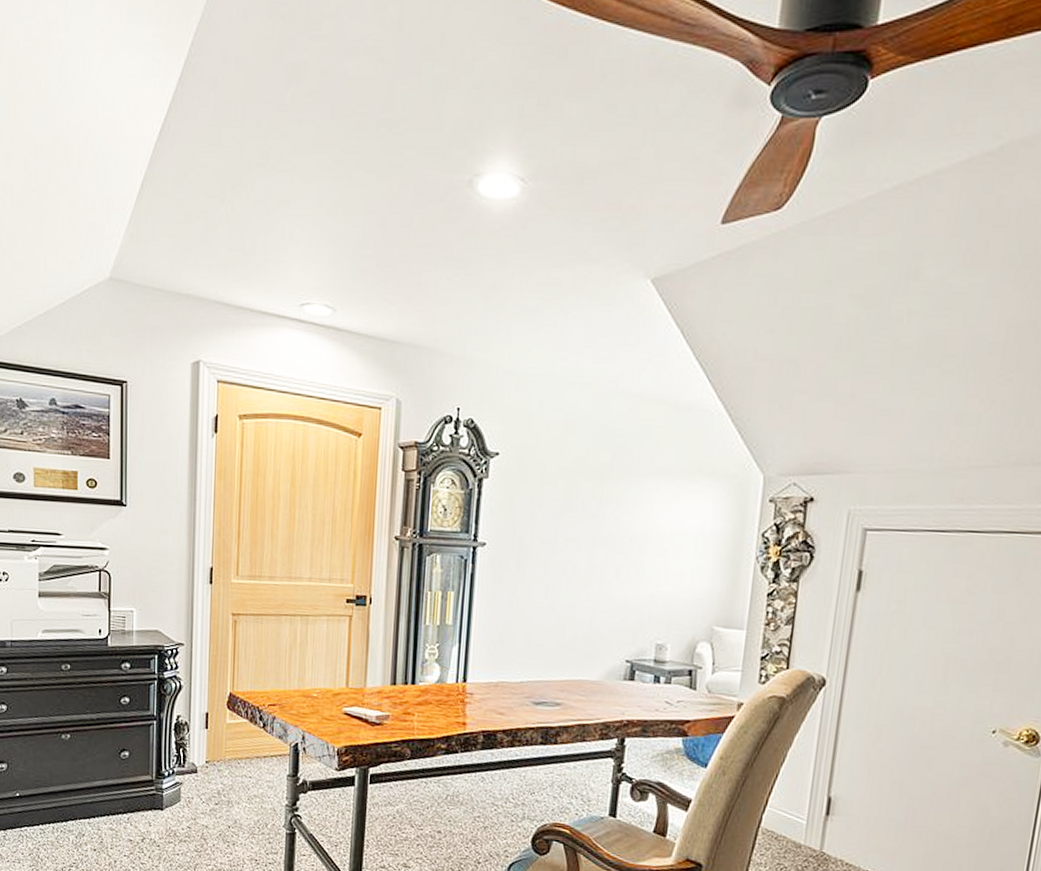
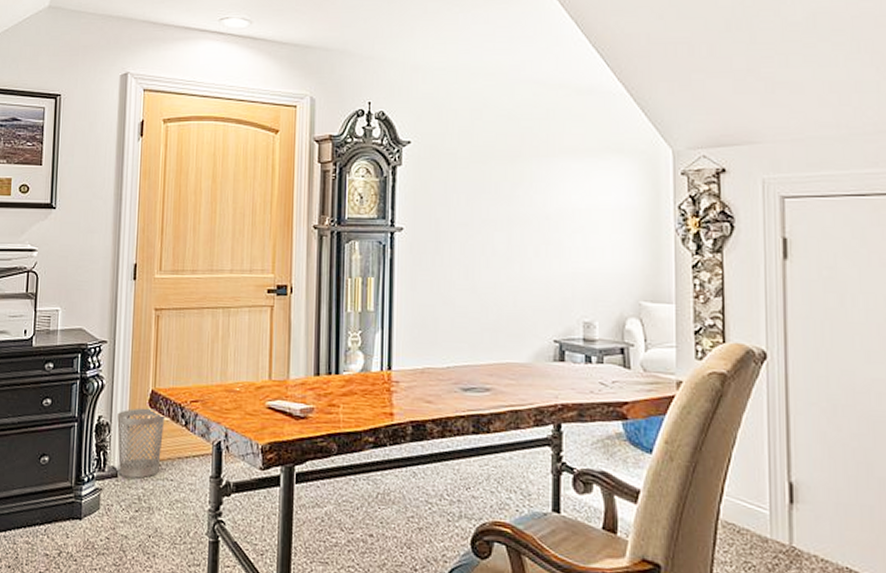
wastebasket: none [196,709,244,775] -> present [117,408,166,479]

